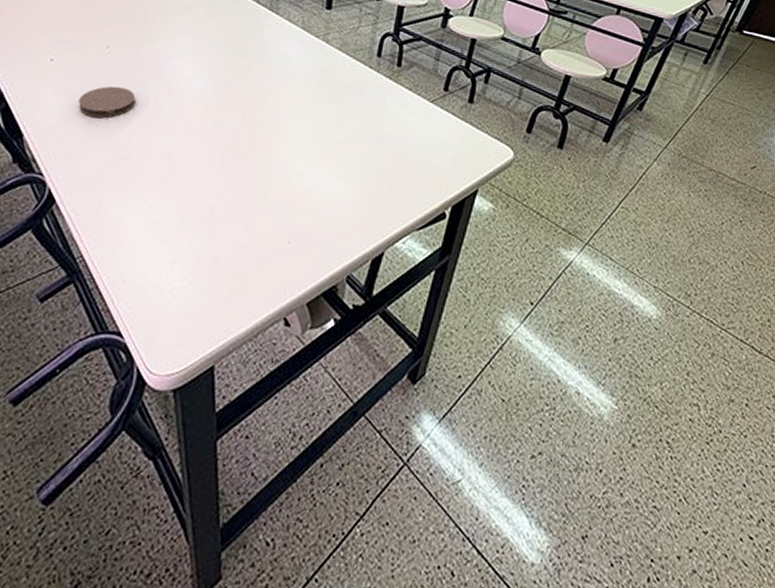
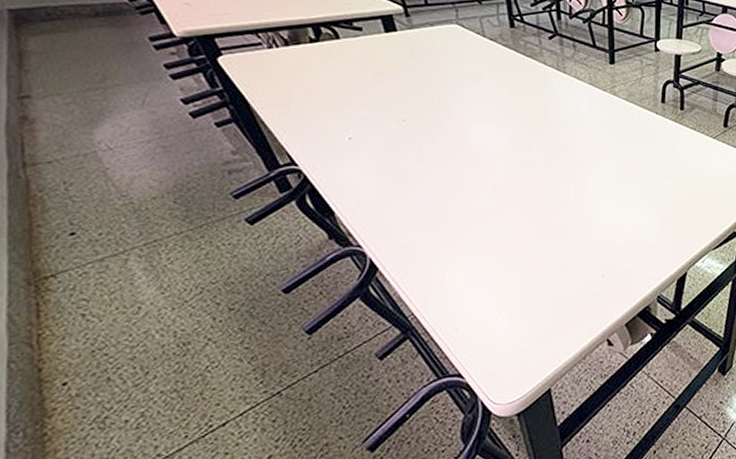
coaster: present [78,86,136,118] -> none [385,156,440,188]

